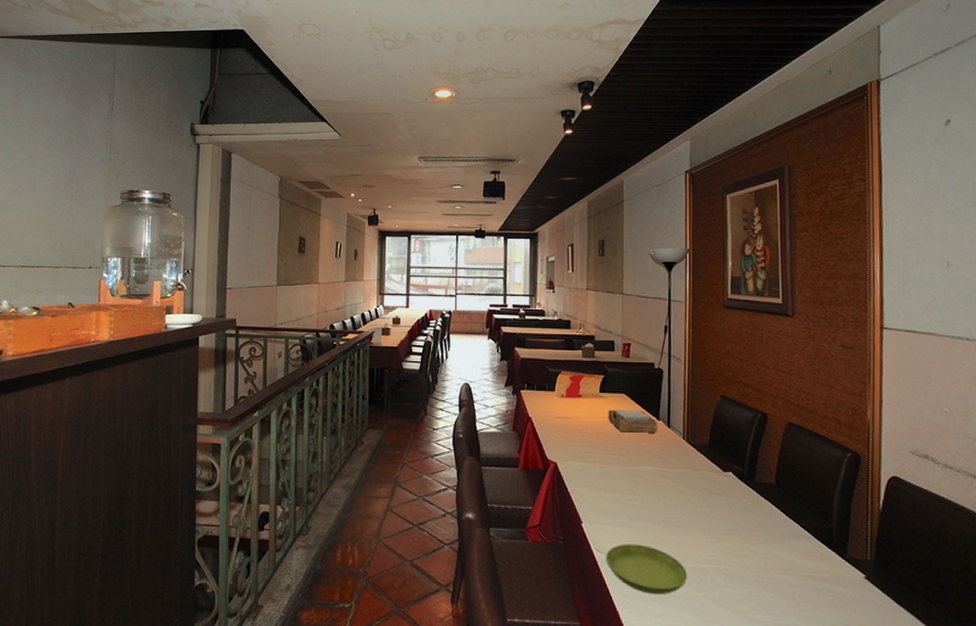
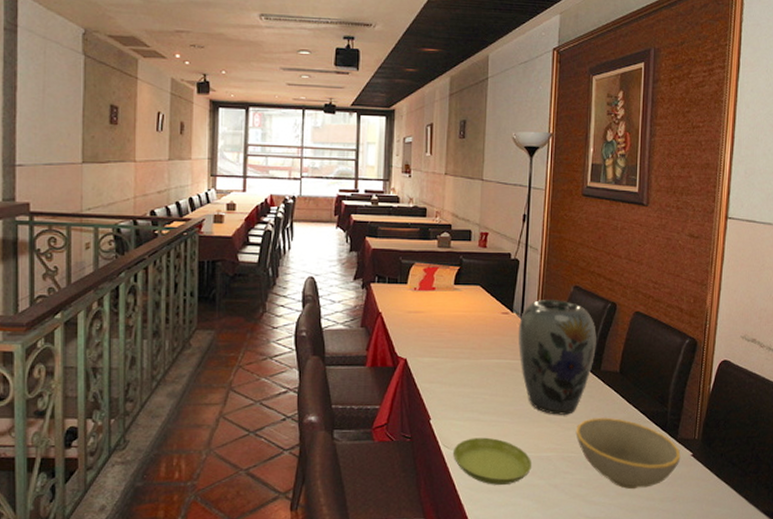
napkin holder: present [608,409,657,433] -> none [461,302,510,326]
vase: none [665,409,748,526] -> present [518,300,596,415]
bowl: none [732,530,852,610] -> present [575,417,681,490]

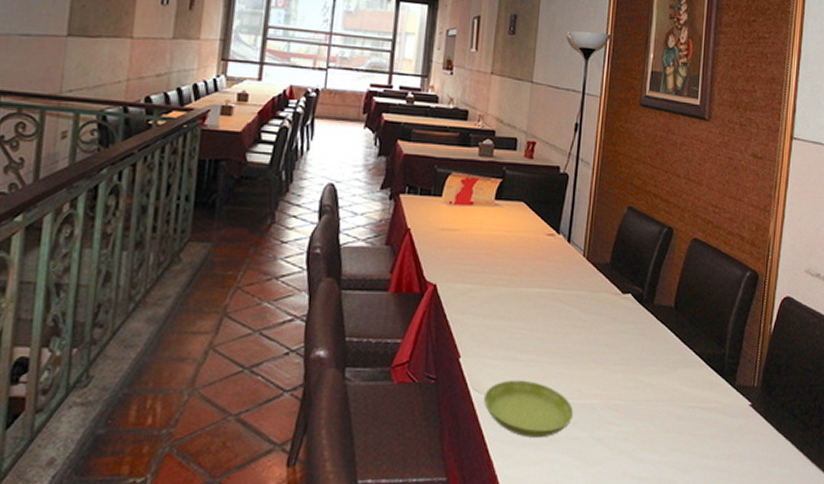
vase: present [518,300,596,415] -> none [563,221,650,355]
bowl: present [575,417,681,490] -> none [623,359,738,445]

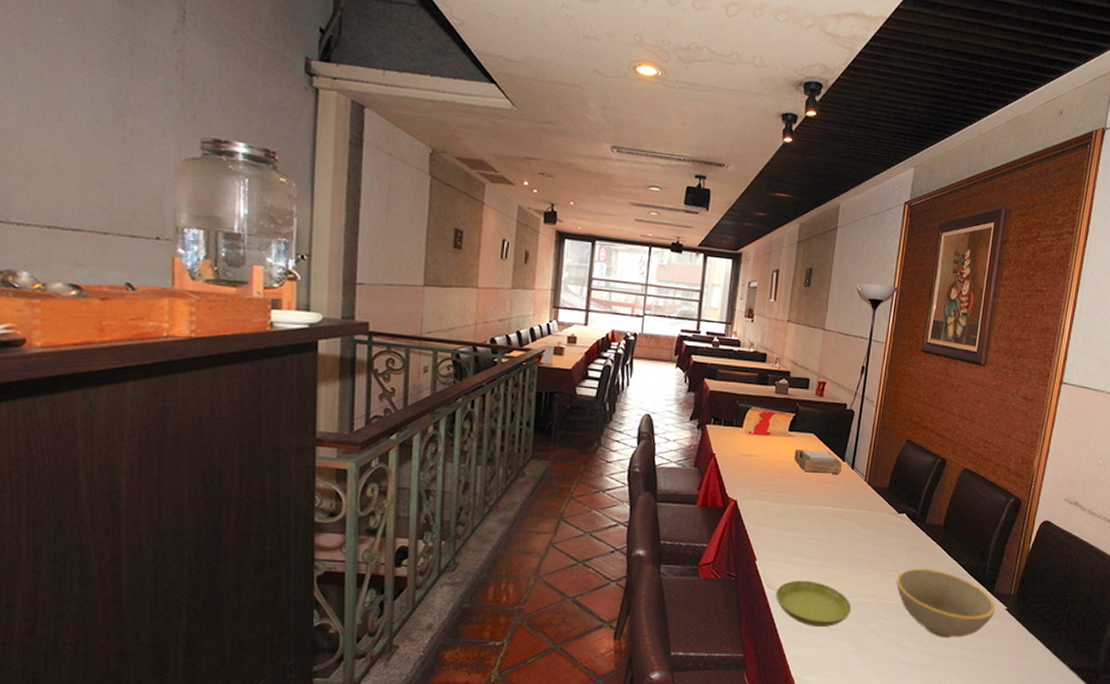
napkin holder: none [502,220,557,249] -> present [794,449,842,474]
bowl: none [623,359,738,445] -> present [896,568,996,638]

